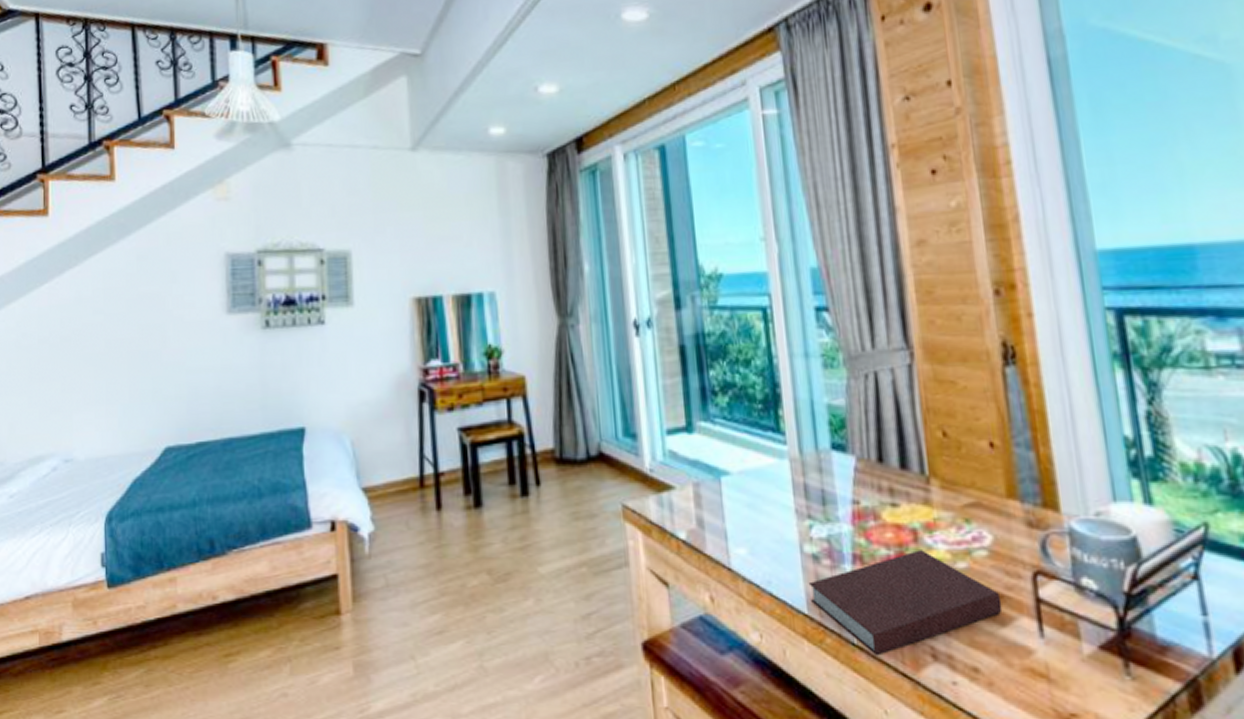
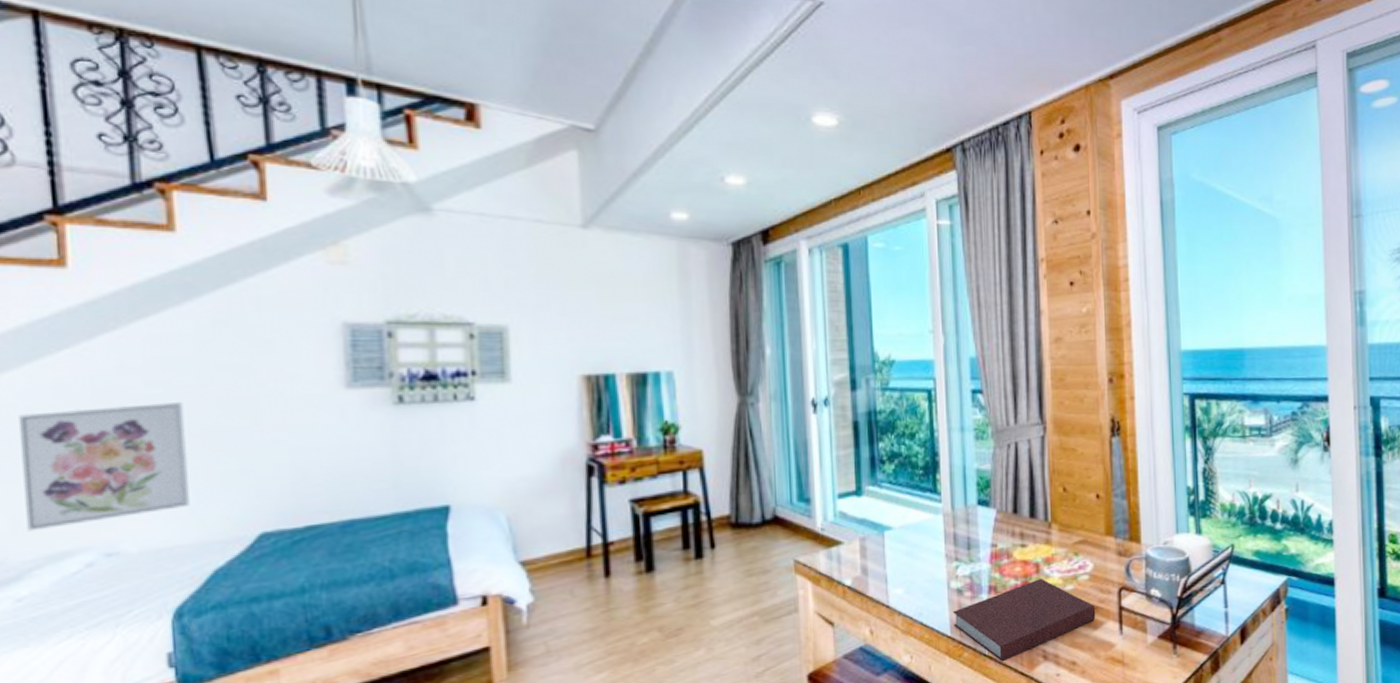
wall art: none [16,328,119,438] -> present [17,402,190,532]

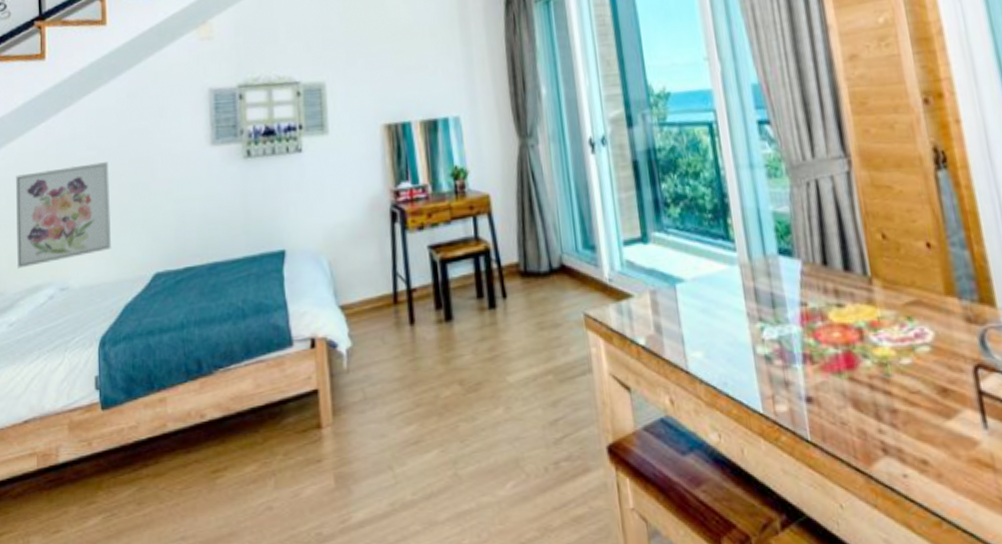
notebook: present [952,578,1096,662] -> none [762,348,947,452]

